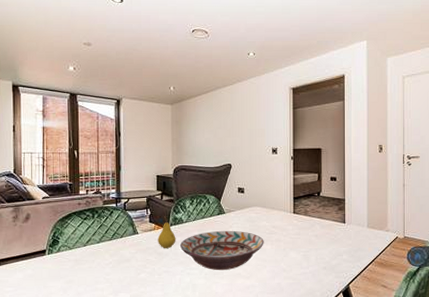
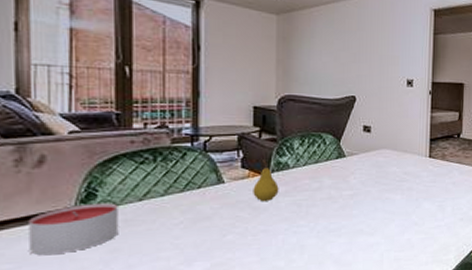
candle: none [21,247,72,283] -> present [28,203,119,256]
decorative bowl: present [180,230,264,271] -> none [285,177,393,227]

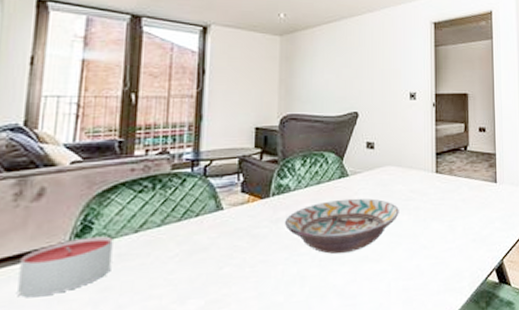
fruit: present [253,160,279,201] -> none [252,183,279,228]
decorative bowl: none [285,177,393,227] -> present [285,198,399,254]

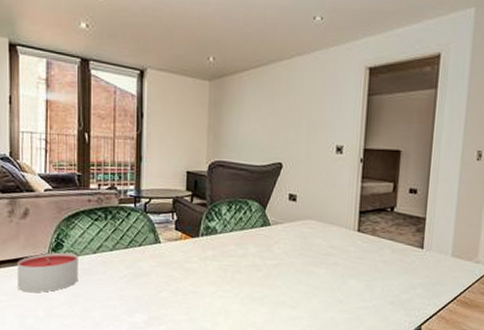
decorative bowl: present [285,198,399,254] -> none [212,246,318,296]

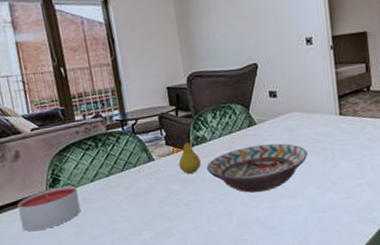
fruit: none [184,223,207,263] -> present [178,135,201,174]
decorative bowl: none [212,246,318,296] -> present [207,143,308,193]

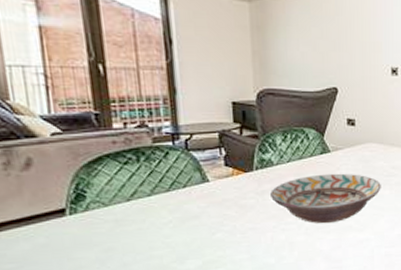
candle: present [17,185,81,232] -> none [24,203,111,256]
fruit: present [178,135,201,174] -> none [238,157,264,199]

